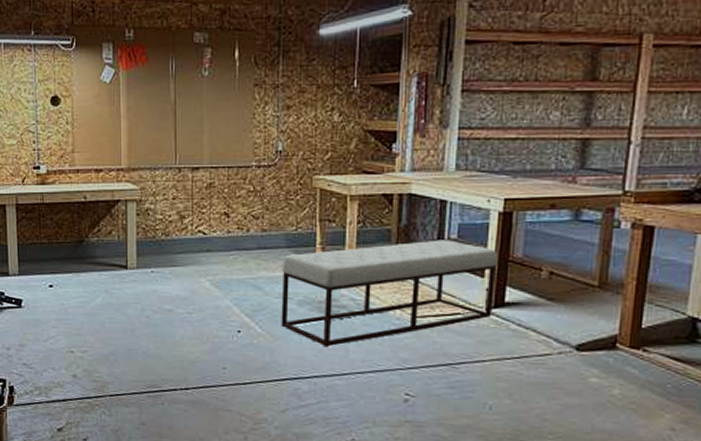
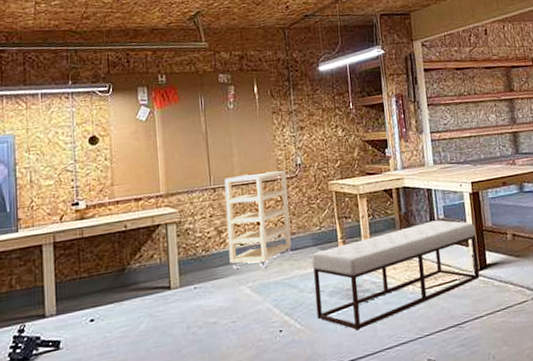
shelving unit: none [190,155,264,263] -> present [224,170,292,270]

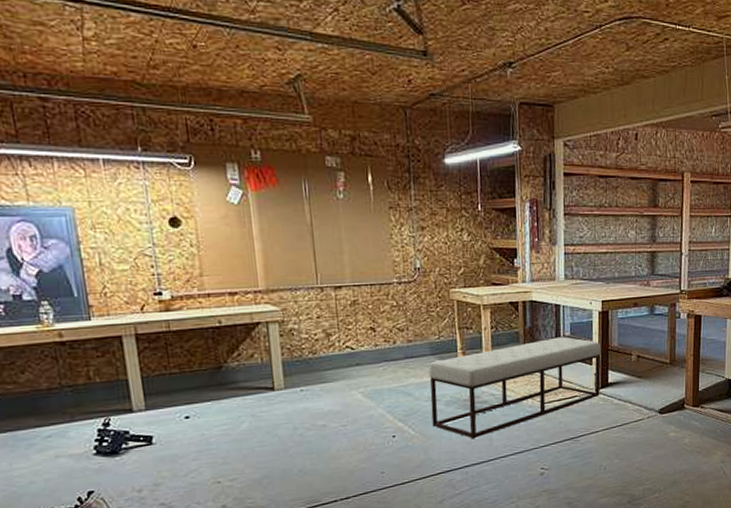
shelving unit: present [224,170,292,270] -> none [333,273,407,375]

